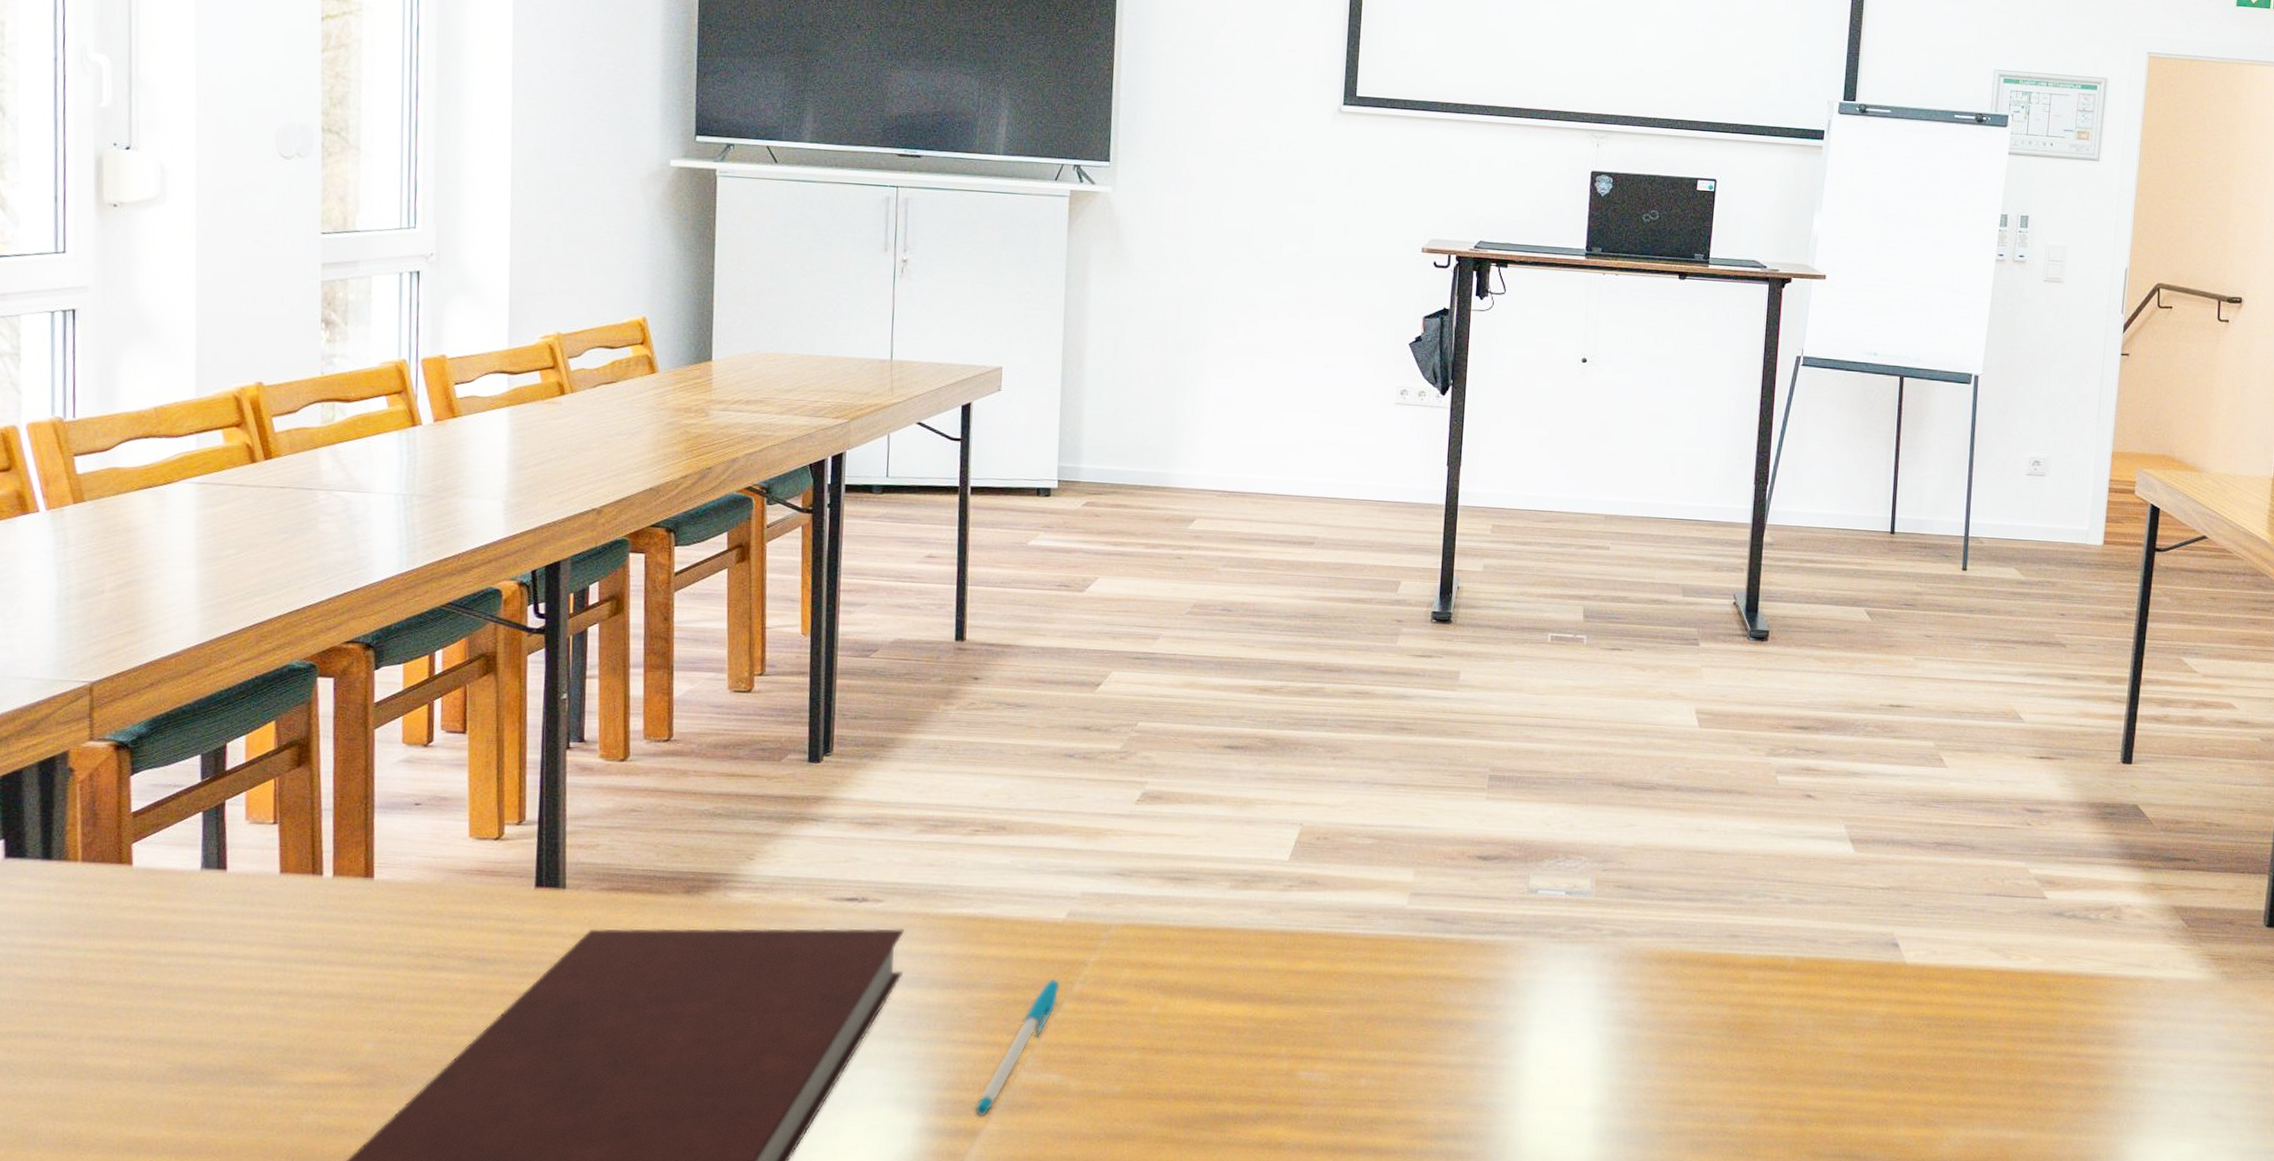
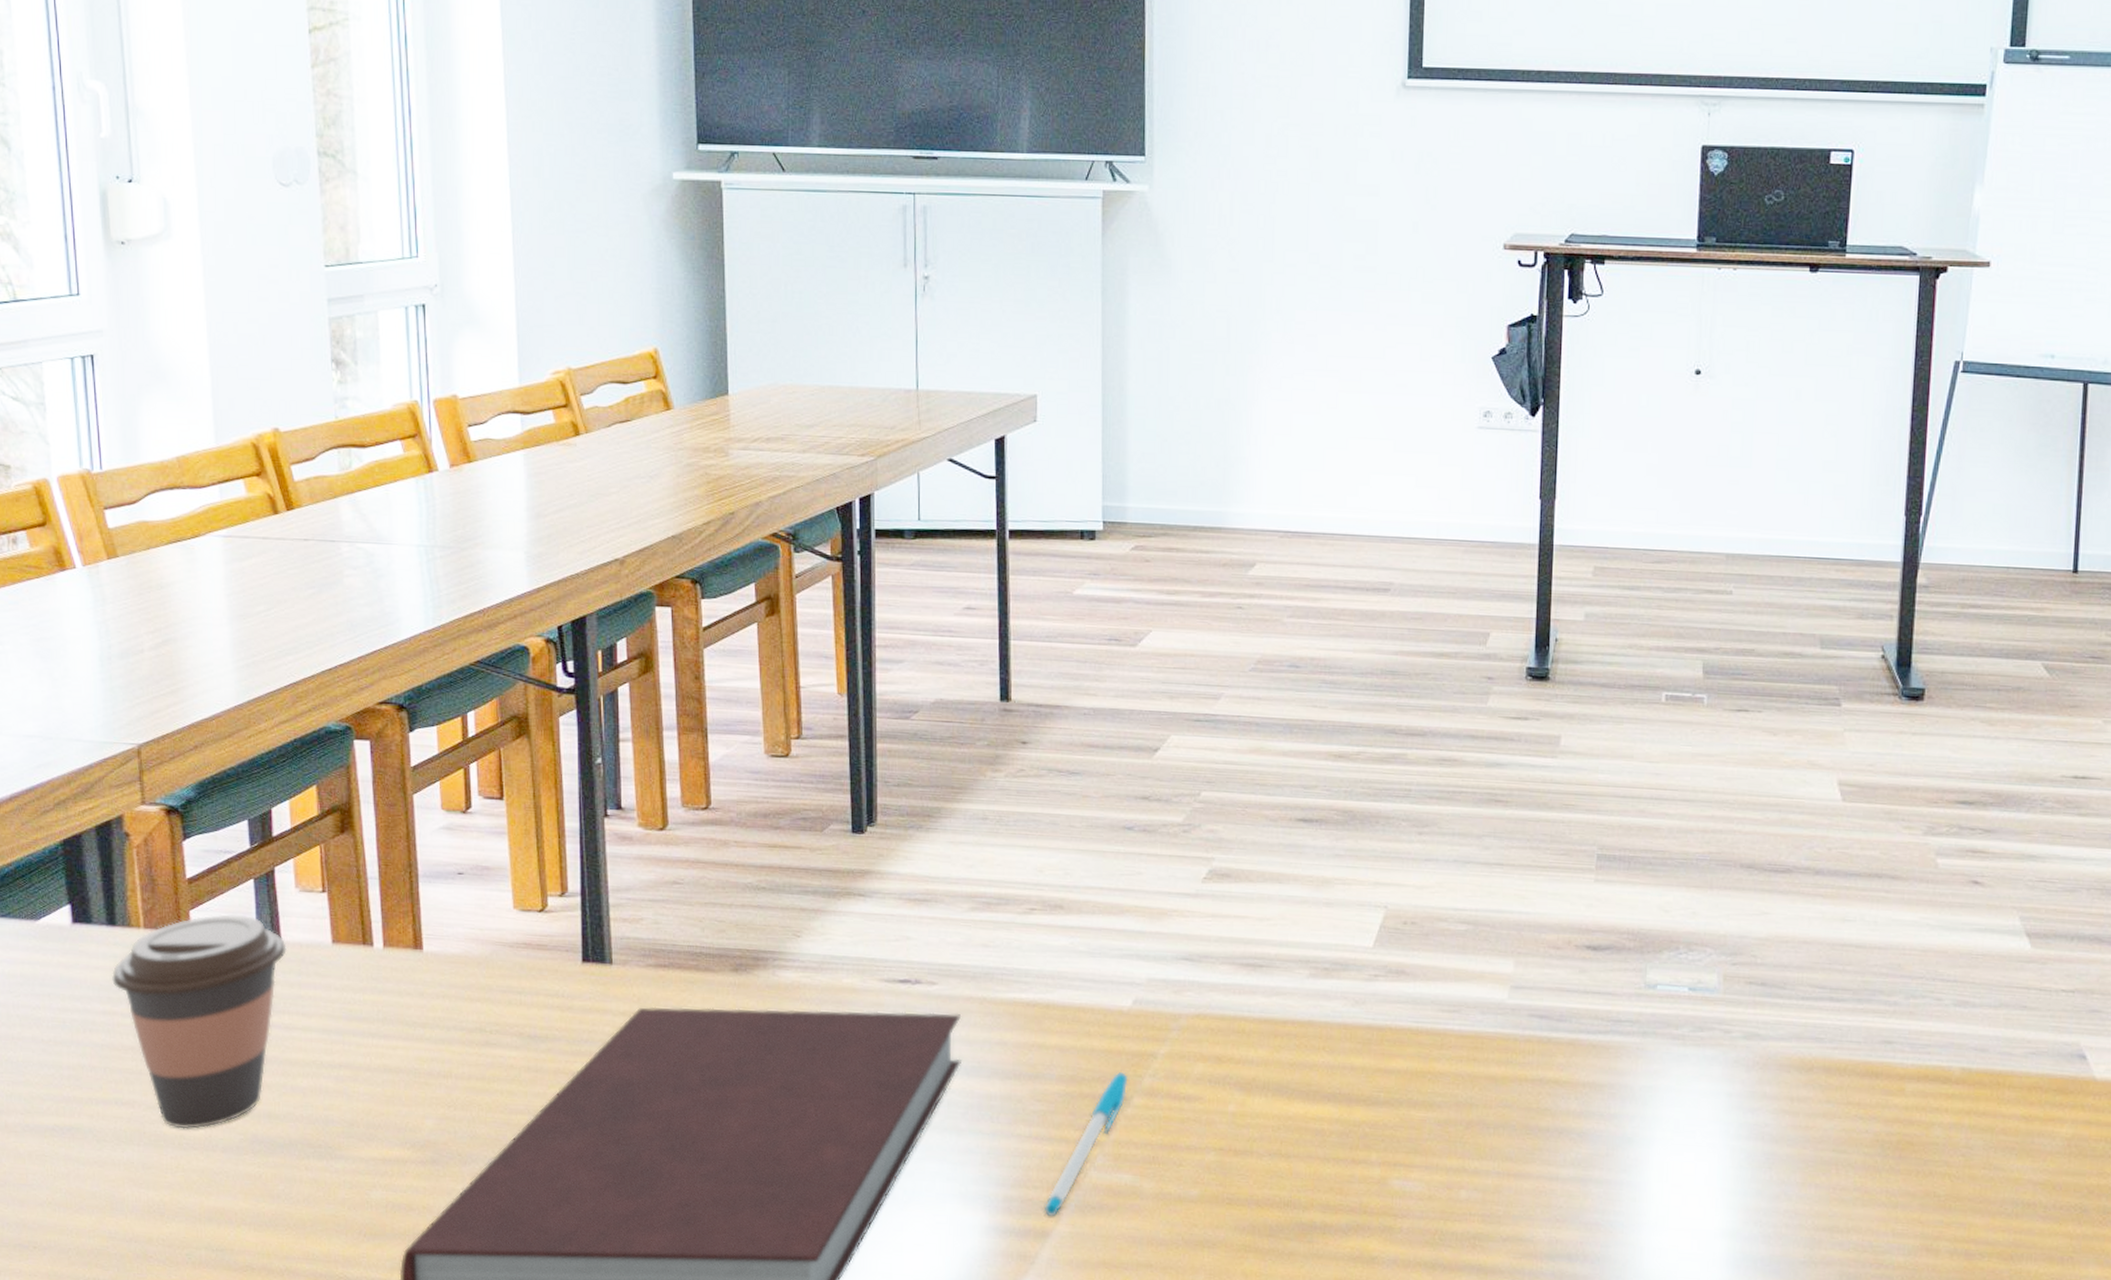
coffee cup: none [42,846,233,1060] -> present [111,914,288,1129]

